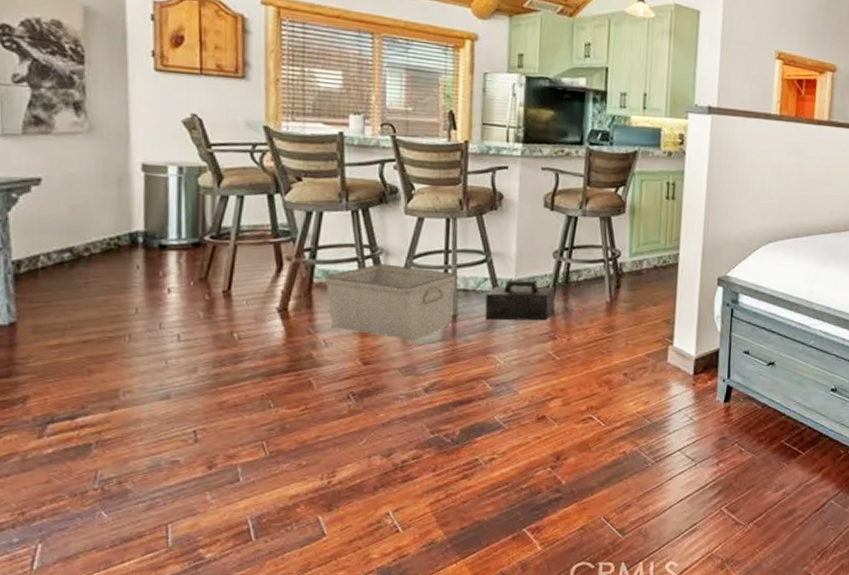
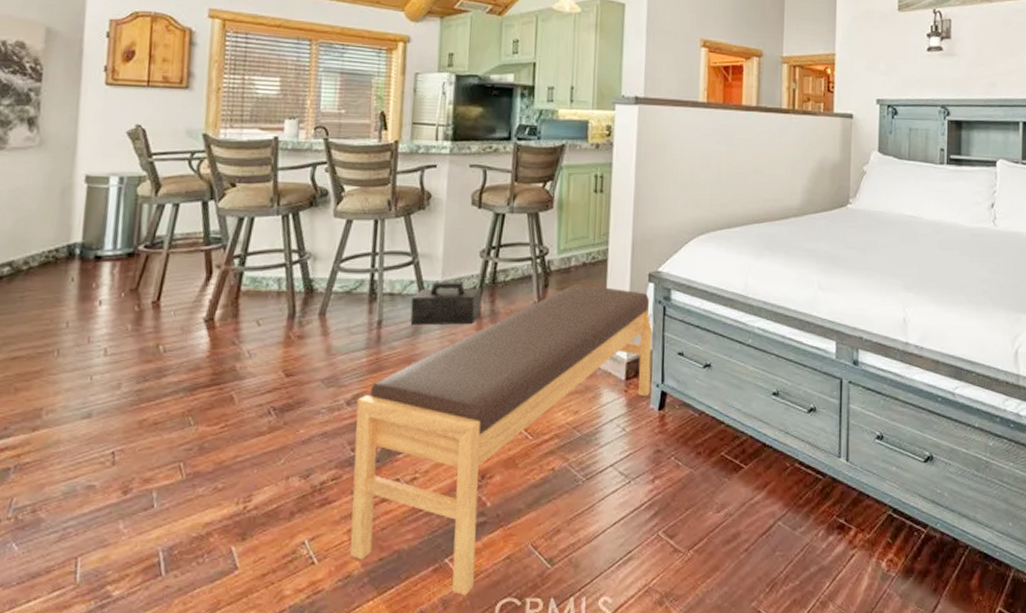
storage bin: present [324,263,456,340] -> none [252,268,383,349]
bench: none [432,286,721,560] -> present [350,284,653,596]

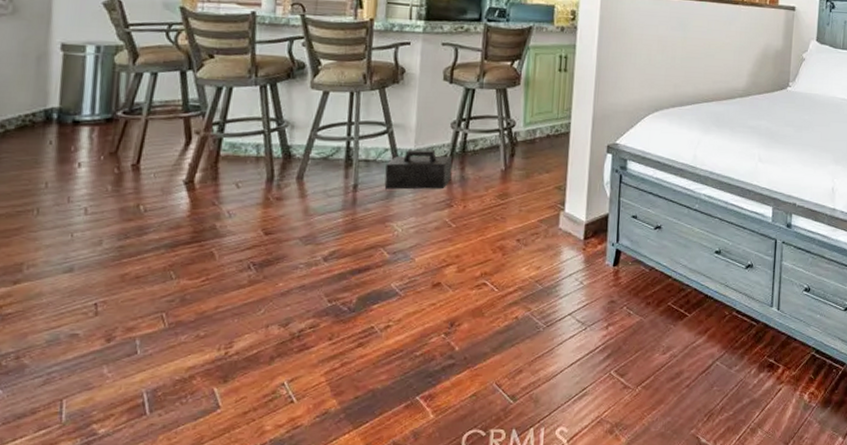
bench: present [350,284,653,596] -> none [327,154,610,429]

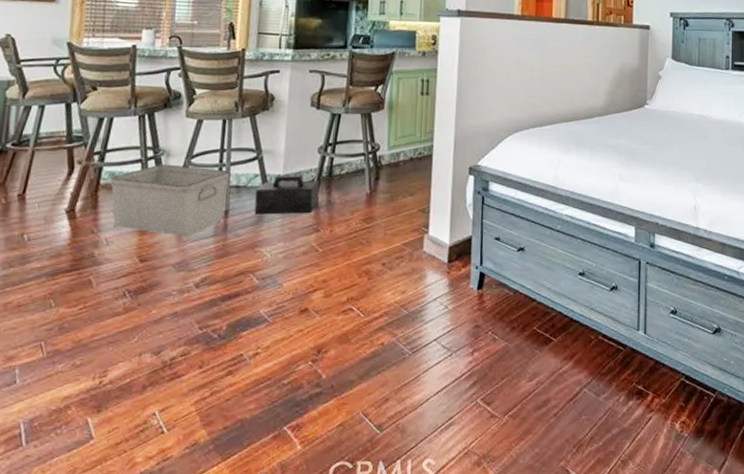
storage bin: none [231,136,358,210] -> present [110,164,230,236]

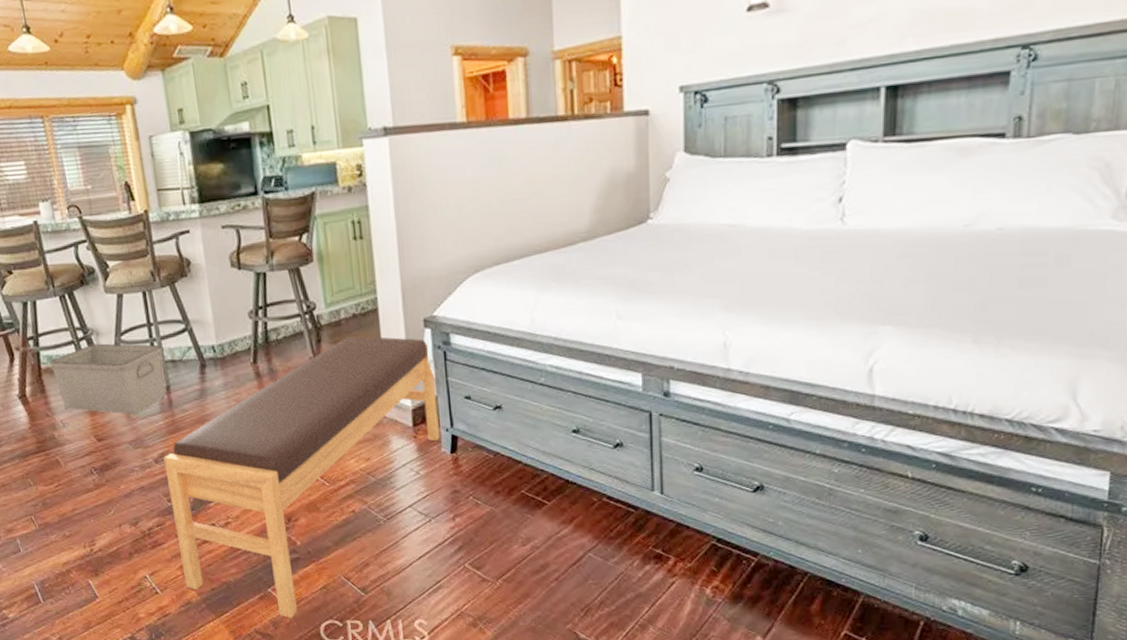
bench: none [197,177,473,461] -> present [163,336,440,619]
speaker: present [254,175,319,215] -> none [192,343,260,388]

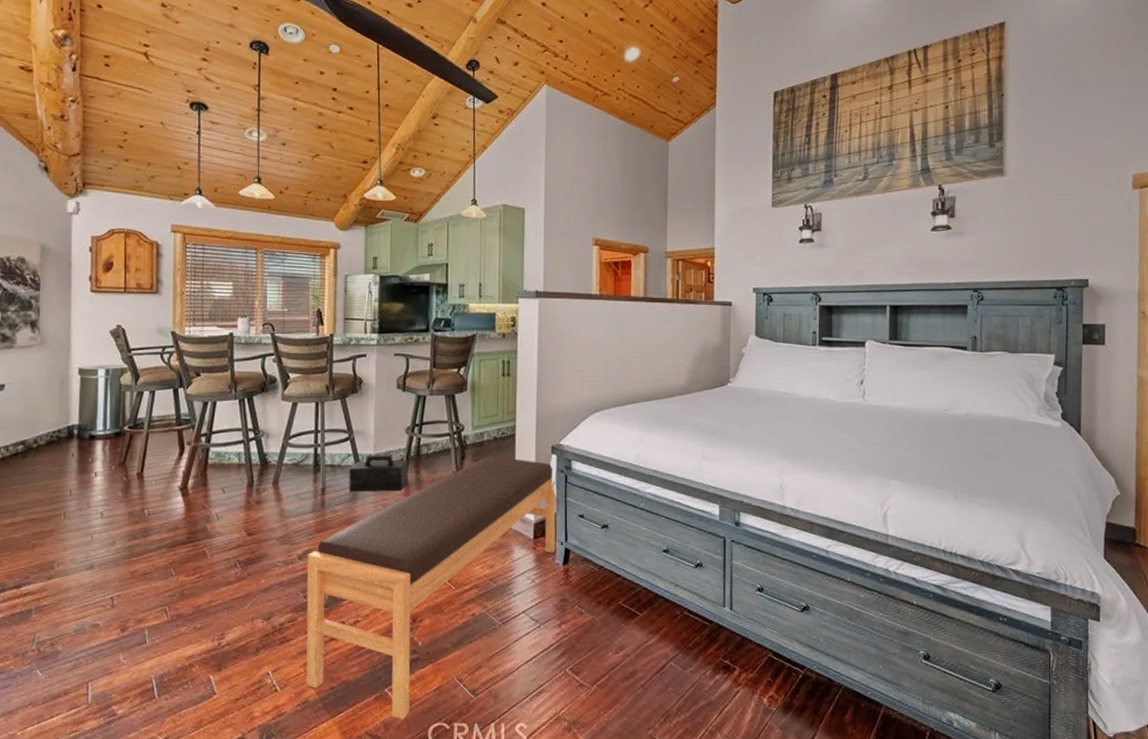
storage bin: present [50,343,166,414] -> none [217,444,324,512]
speaker: none [192,343,260,388] -> present [348,454,408,492]

